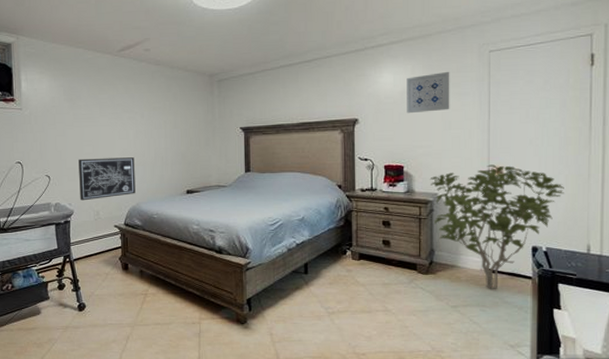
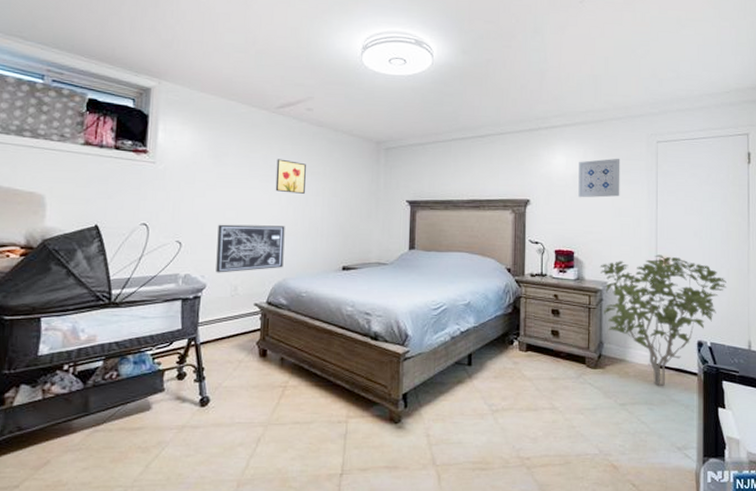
wall art: none [122,97,149,128] -> present [275,159,306,194]

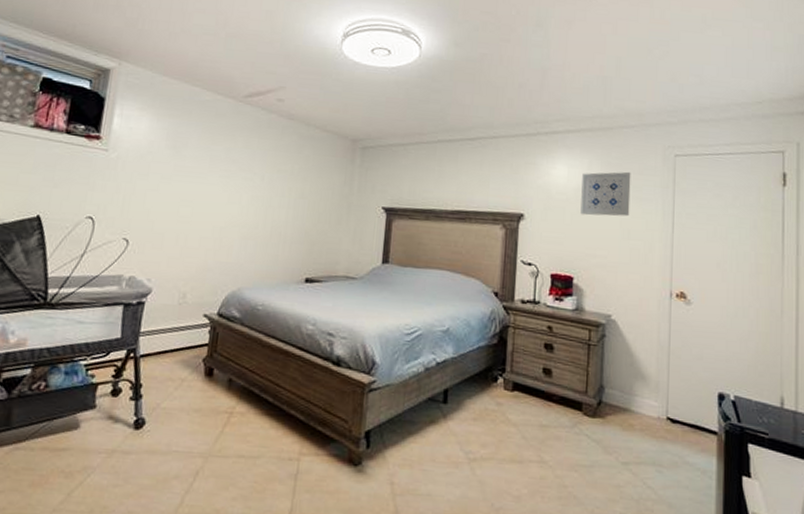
wall art: present [216,224,285,273] -> none [163,222,244,278]
wall art: present [275,159,306,194] -> none [236,153,272,193]
shrub: present [599,254,726,386] -> none [603,286,755,445]

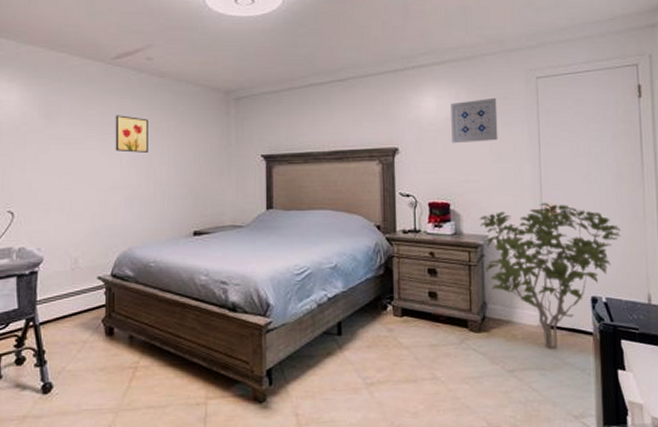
wall art: none [236,153,272,193] -> present [115,115,148,153]
shrub: none [603,286,755,445] -> present [479,203,621,349]

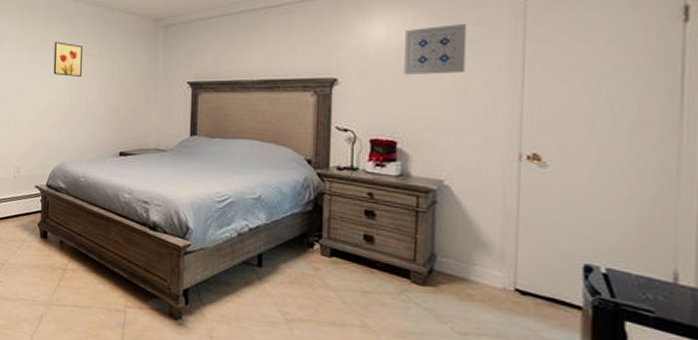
shrub: present [479,203,621,349] -> none [433,148,637,318]

